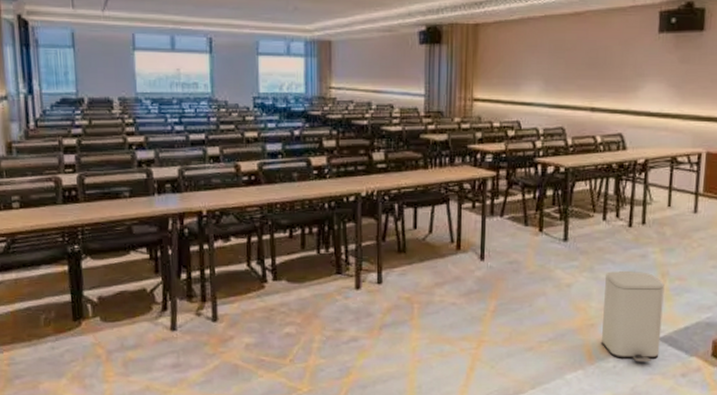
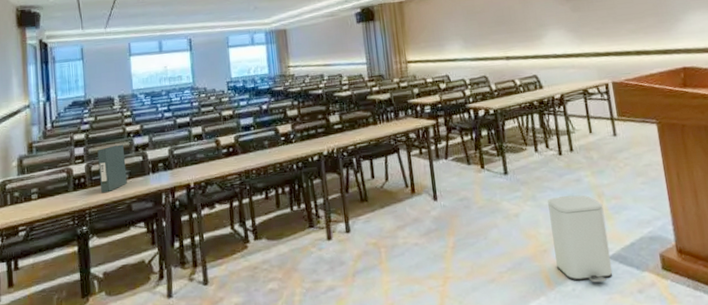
binder: none [92,156,128,211] -> present [97,144,127,193]

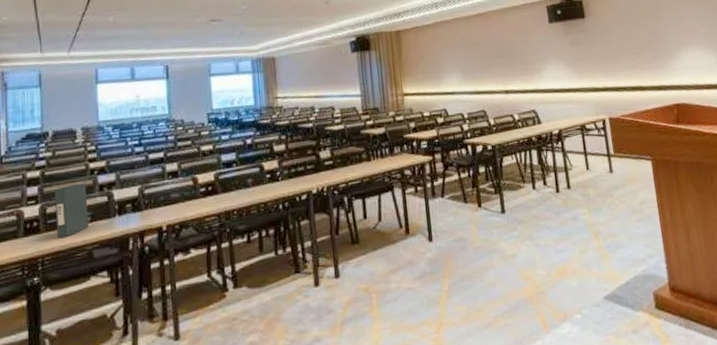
pedal bin: present [548,195,613,283] -> none [545,233,608,325]

